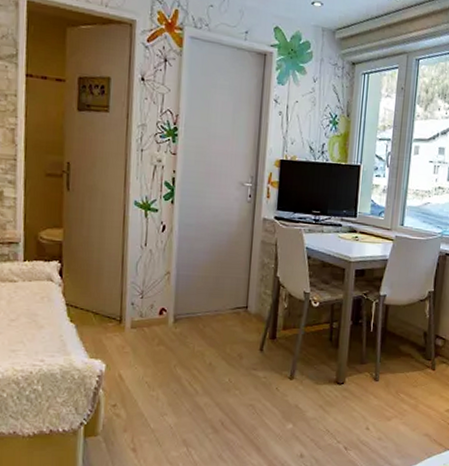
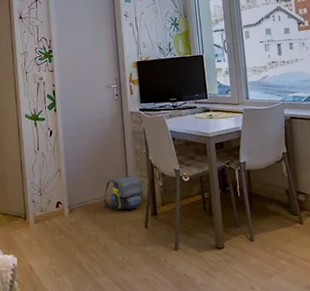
shoulder bag: none [215,290,264,329] -> present [103,175,143,210]

